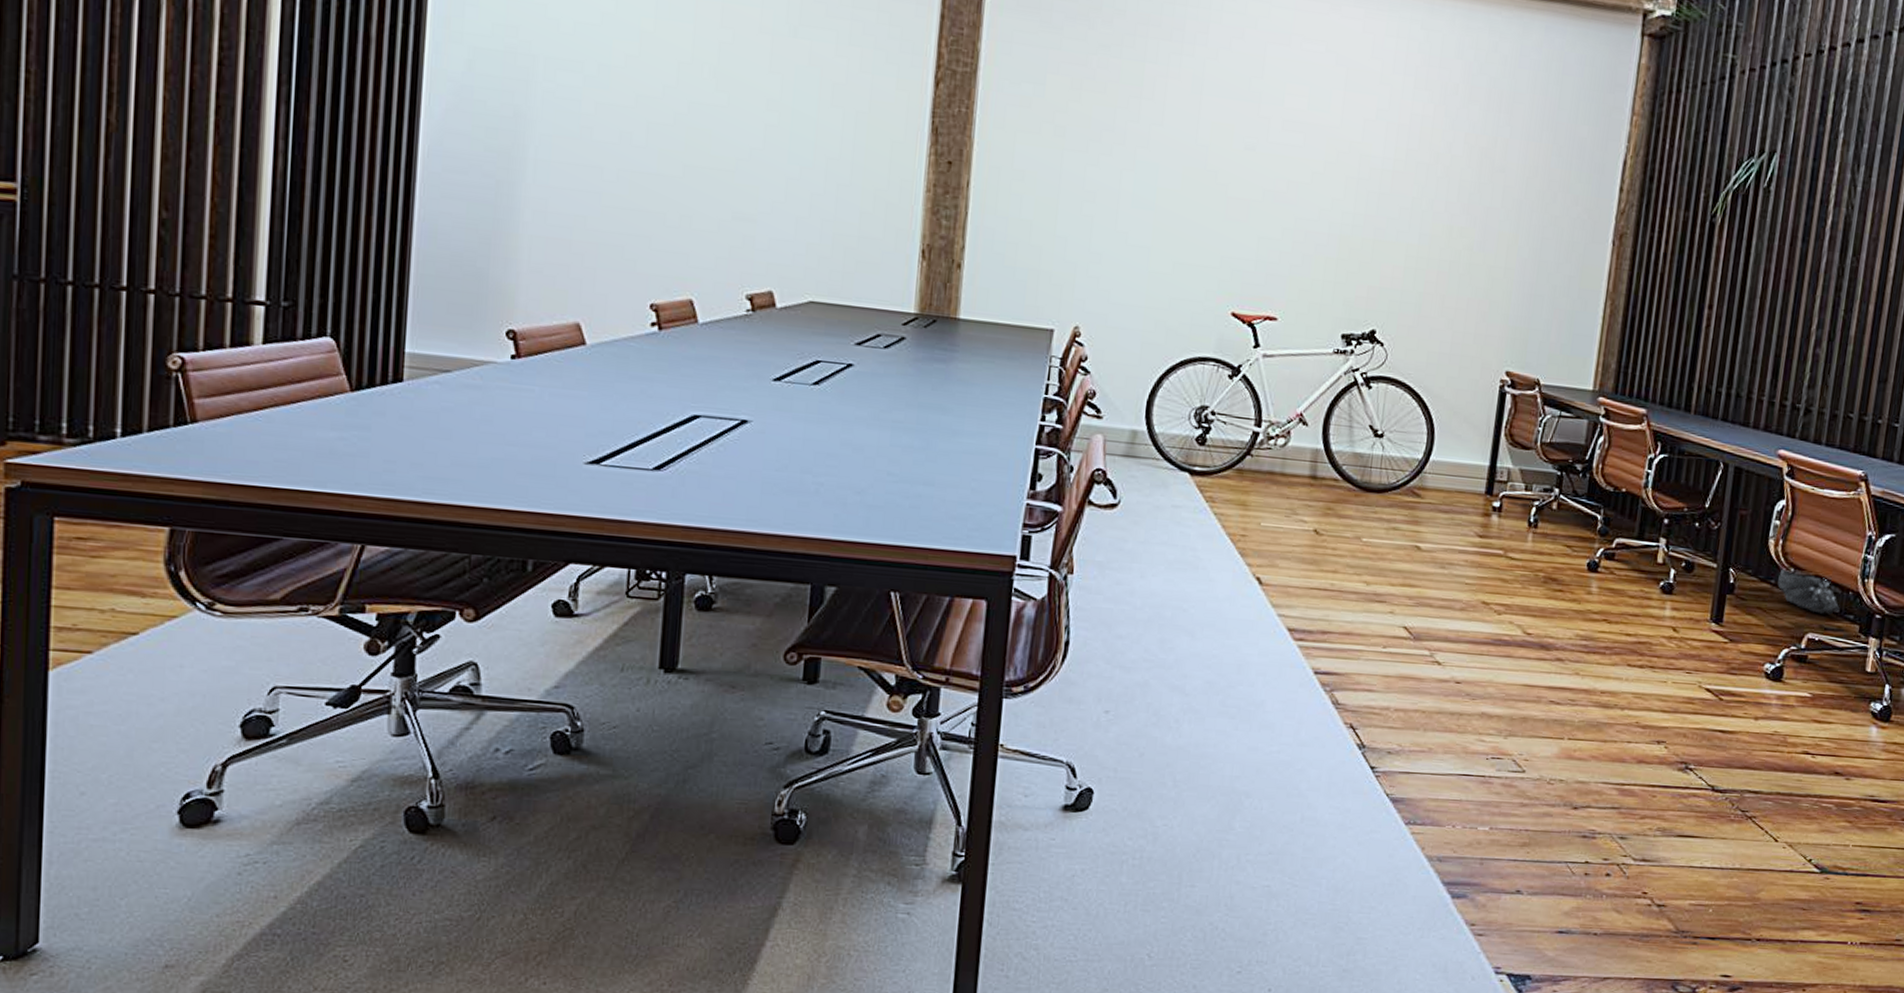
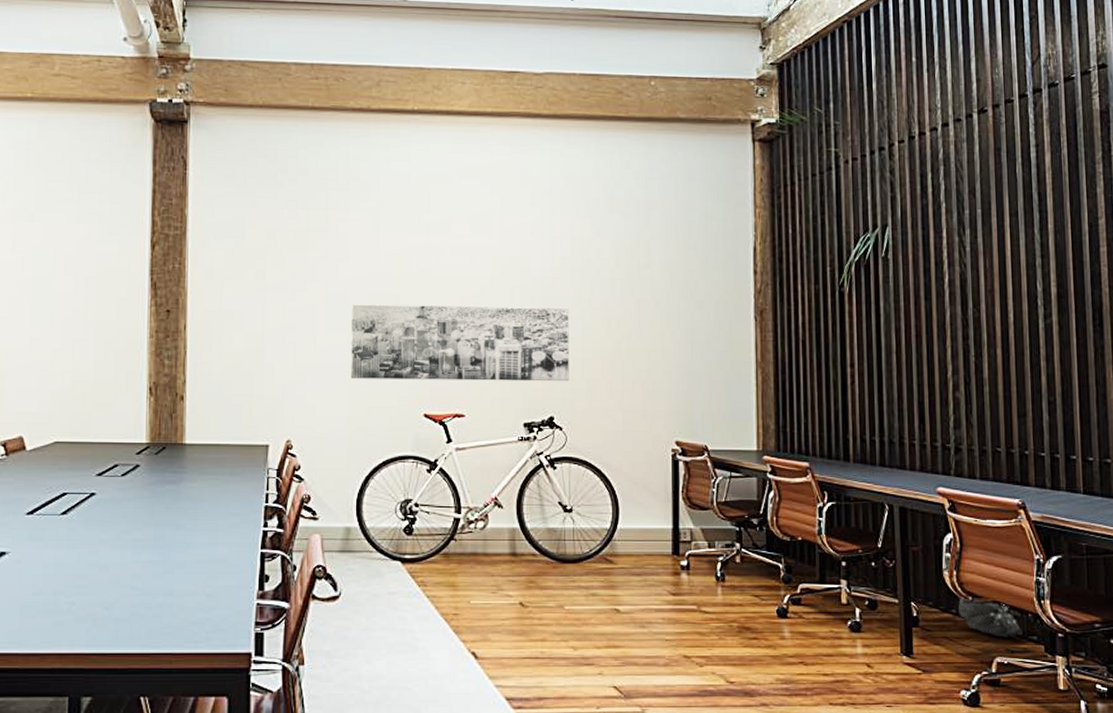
wall art: none [1154,177,1408,293] -> present [351,304,569,382]

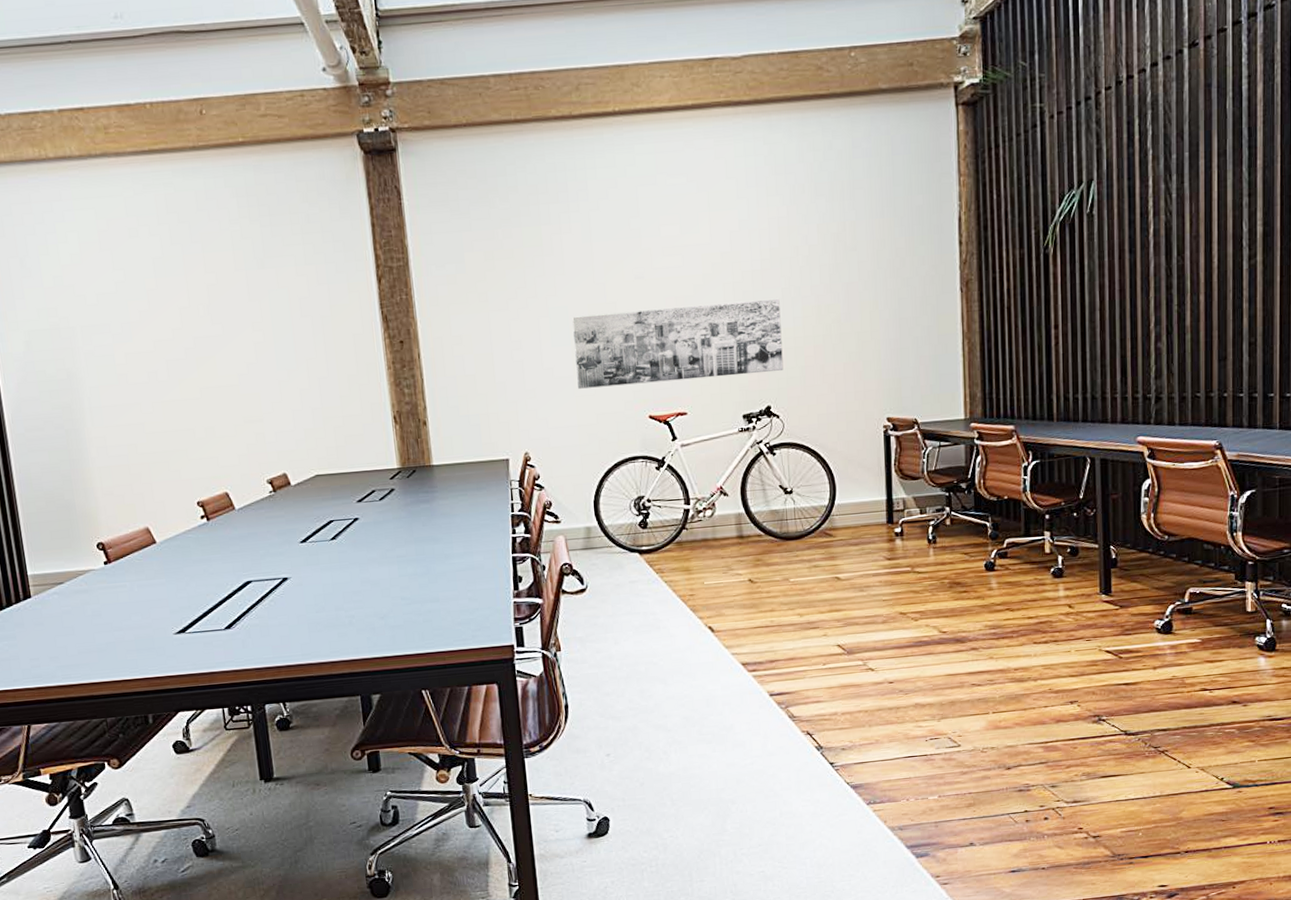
backpack: present [959,598,1022,638] -> none [1155,537,1214,570]

